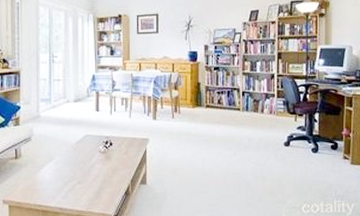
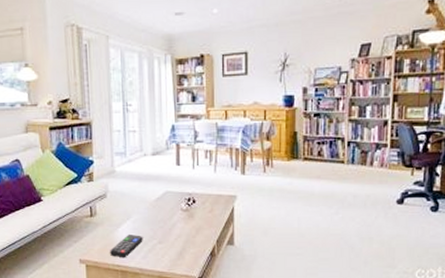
remote control: none [32,175,64,198] -> present [110,235,143,258]

